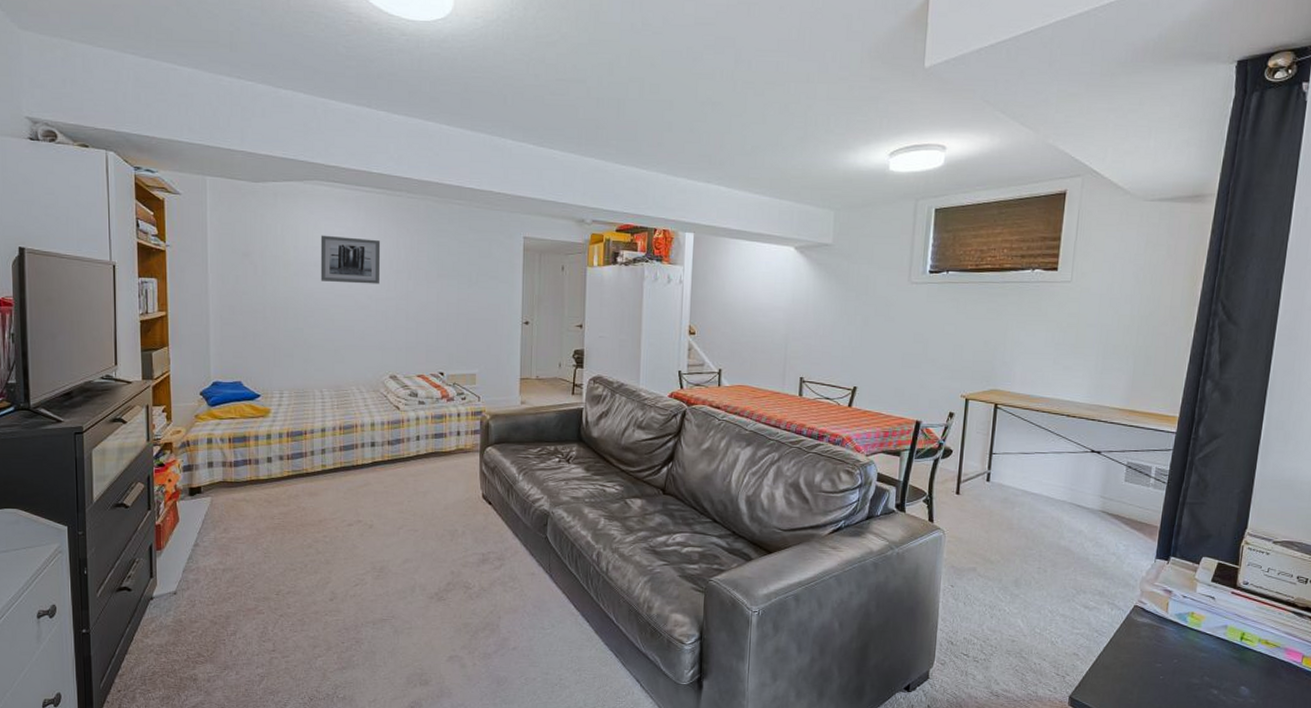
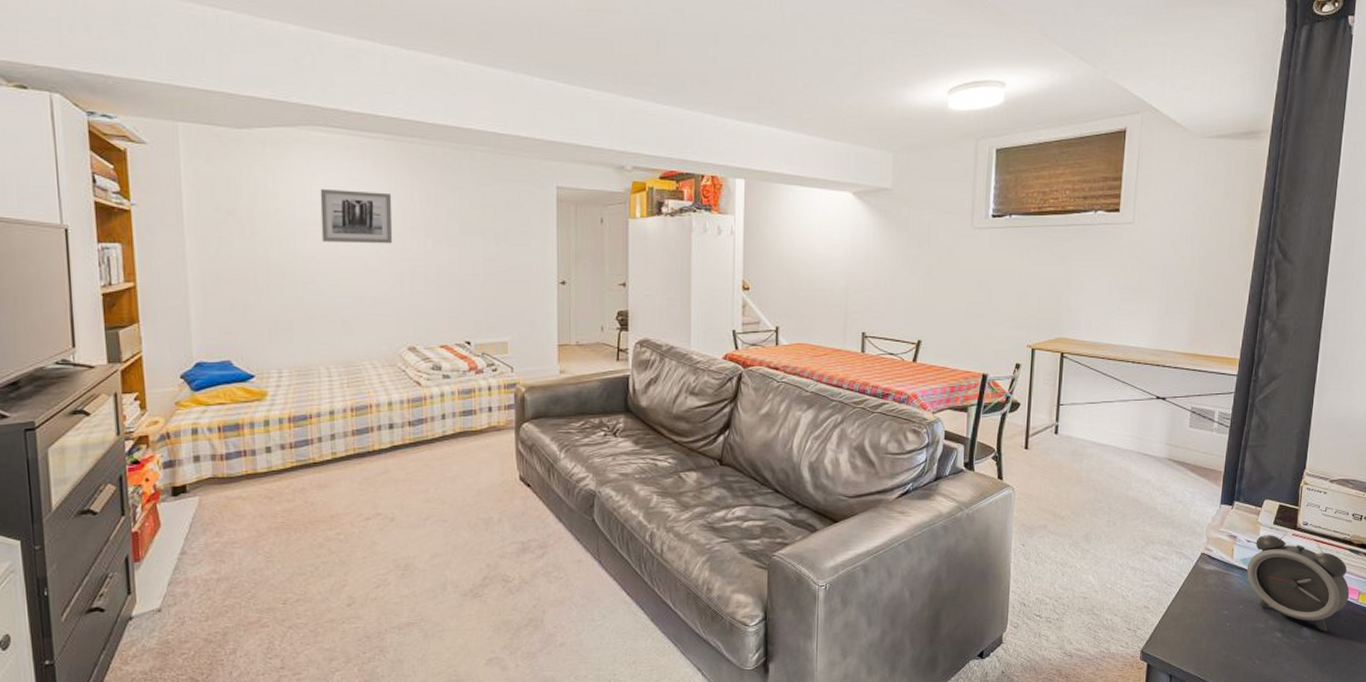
alarm clock: none [1181,590,1293,693] -> present [1246,532,1350,632]

